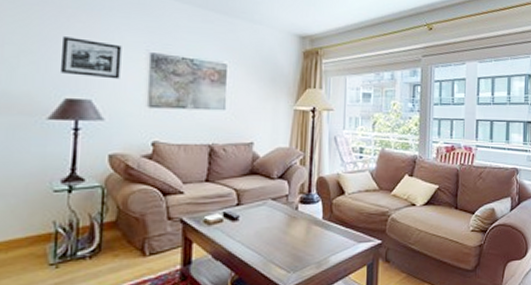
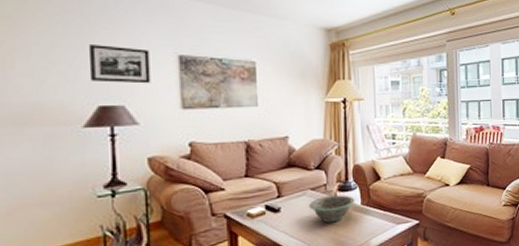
decorative bowl: none [268,207,317,236] -> present [309,195,355,223]

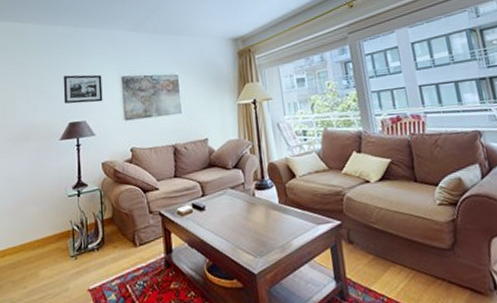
decorative bowl: present [309,195,355,223] -> none [230,193,273,222]

